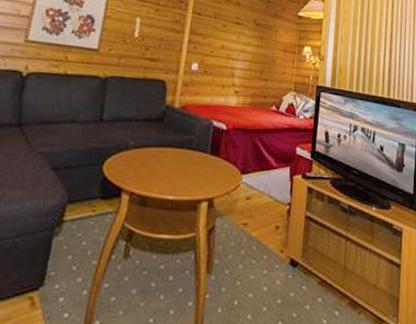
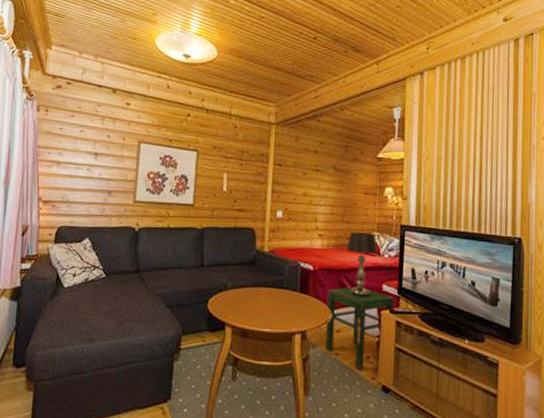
stool: none [233,149,308,242] -> present [325,286,395,370]
table lamp: none [262,90,294,161] -> present [346,232,378,297]

